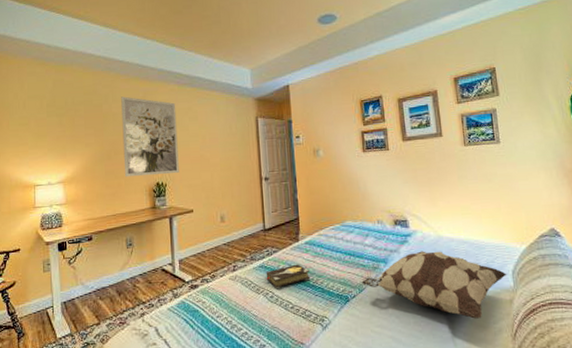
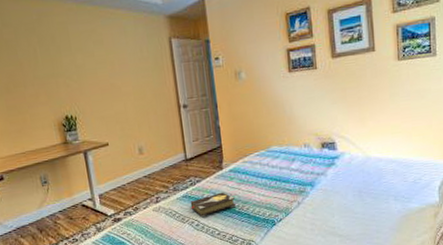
wall art: present [121,96,179,177] -> none [12,19,89,112]
decorative pillow: present [362,251,507,319] -> none [288,171,434,234]

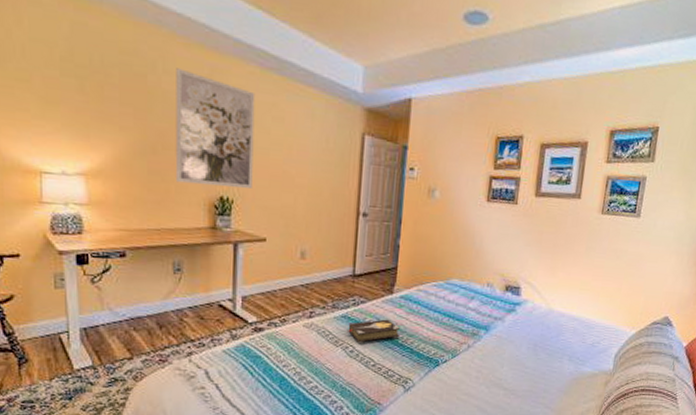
wall art: none [12,19,89,112] -> present [175,68,256,189]

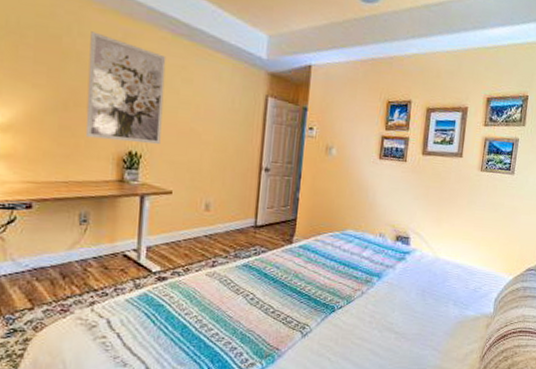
hardback book: present [345,319,400,343] -> none [246,267,298,291]

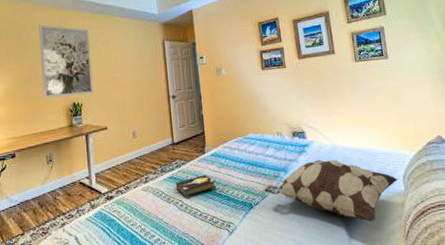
hardback book: none [246,267,298,291] -> present [174,174,216,198]
decorative pillow: none [351,270,490,339] -> present [264,159,398,221]

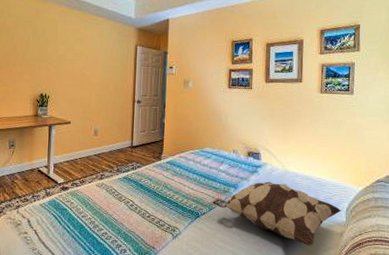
wall art: present [39,24,94,99] -> none [13,12,65,88]
hardback book: present [174,174,216,198] -> none [126,179,167,199]

